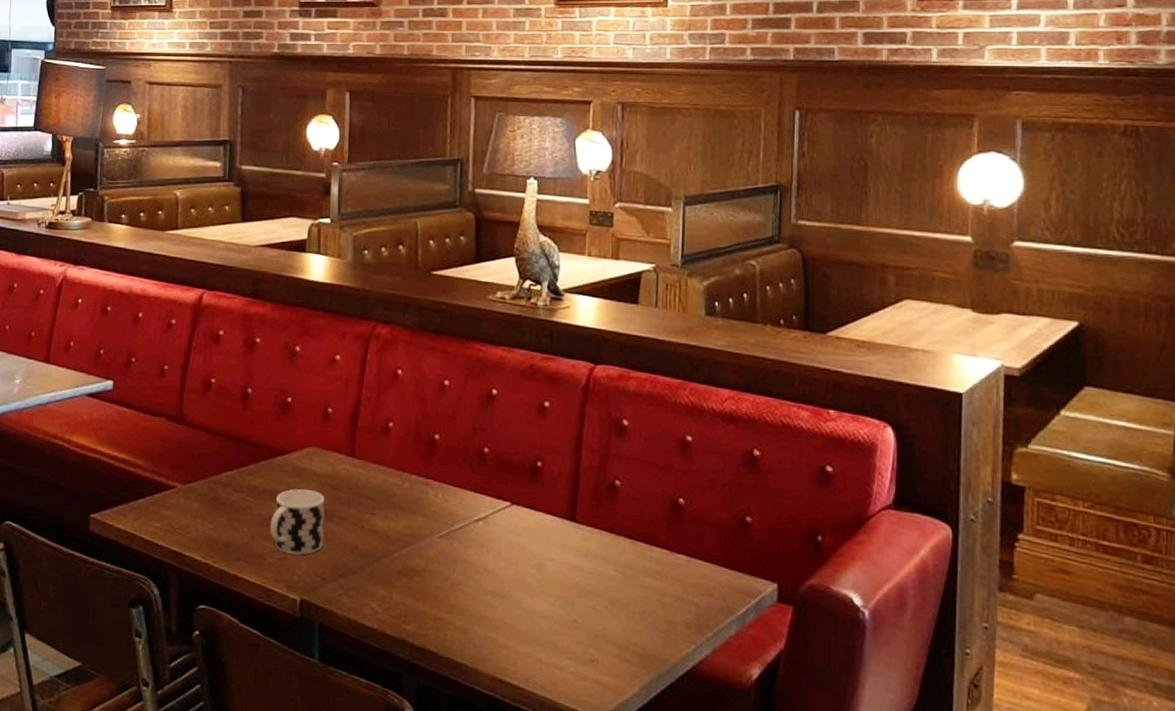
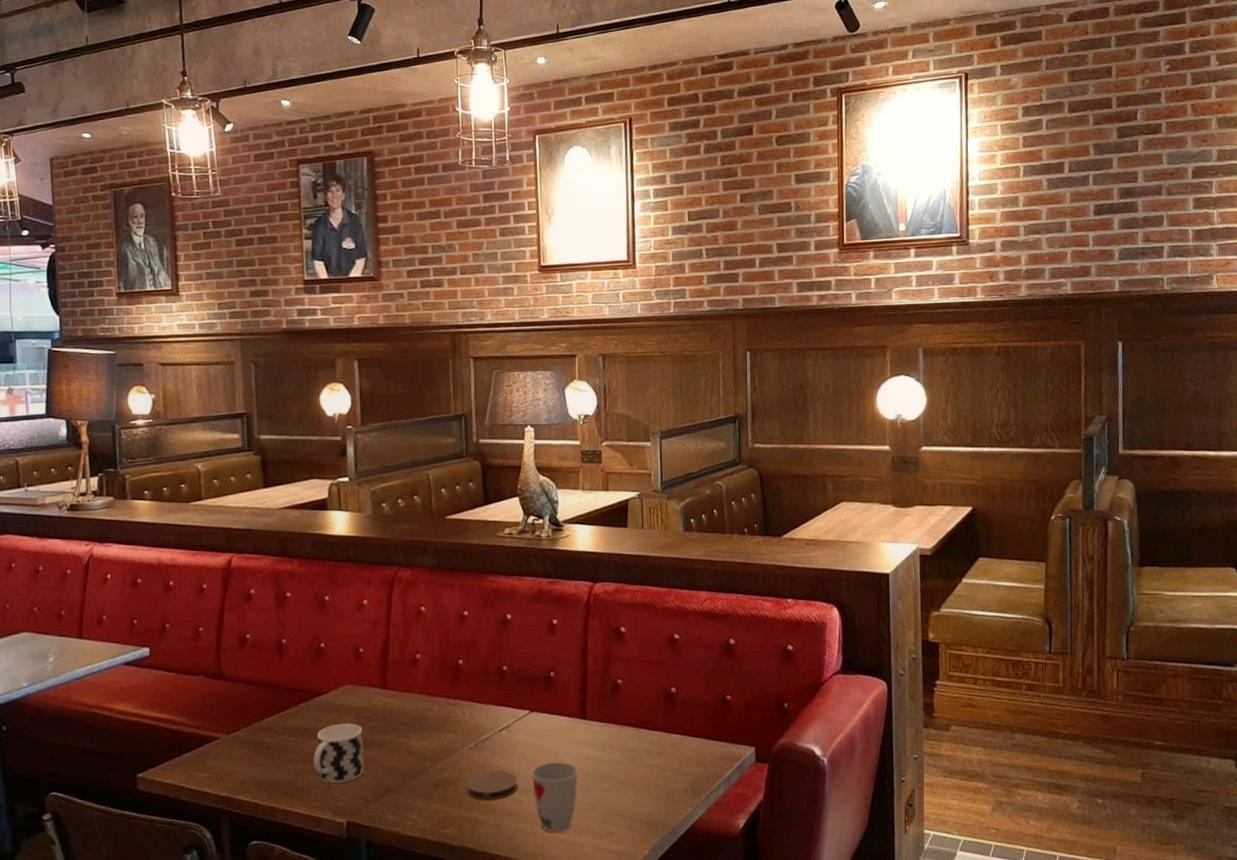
coaster: none [433,565,492,600] -> present [466,770,518,800]
cup: none [507,565,561,649] -> present [531,761,578,833]

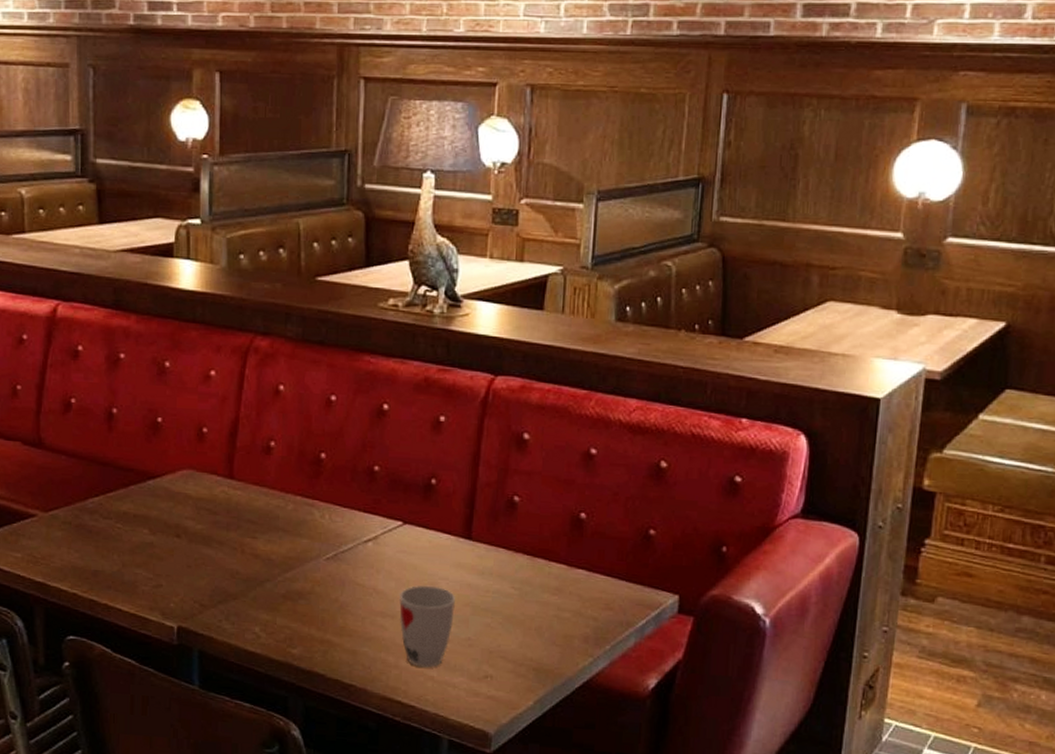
cup: present [313,723,364,783] -> none [143,514,202,582]
coaster: present [466,770,518,800] -> none [319,587,382,621]

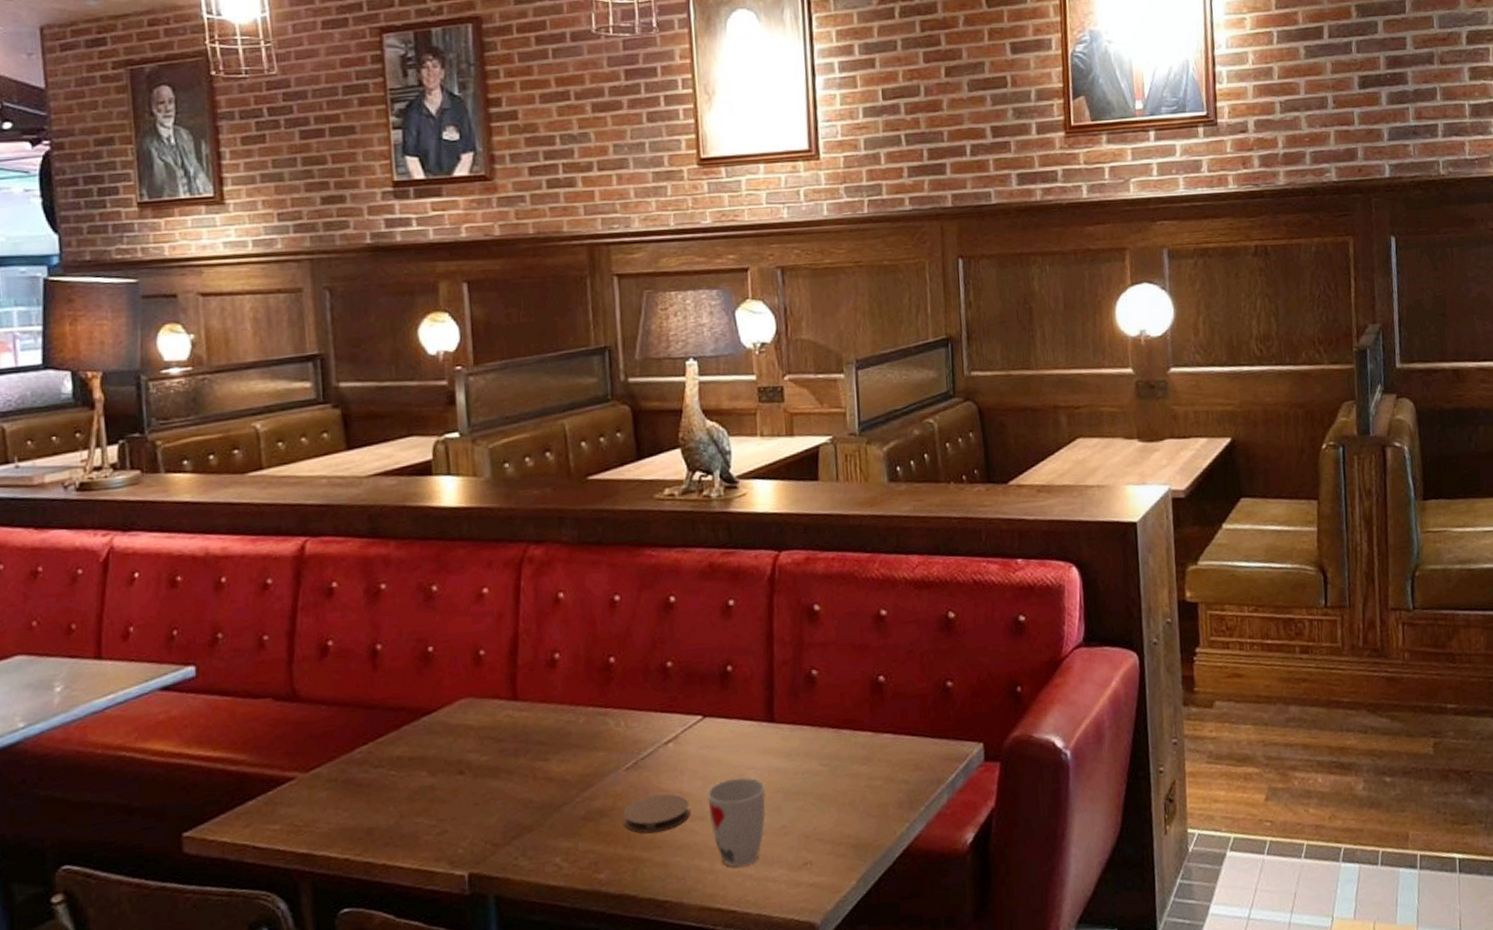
coaster: none [319,587,382,621] -> present [623,793,690,833]

